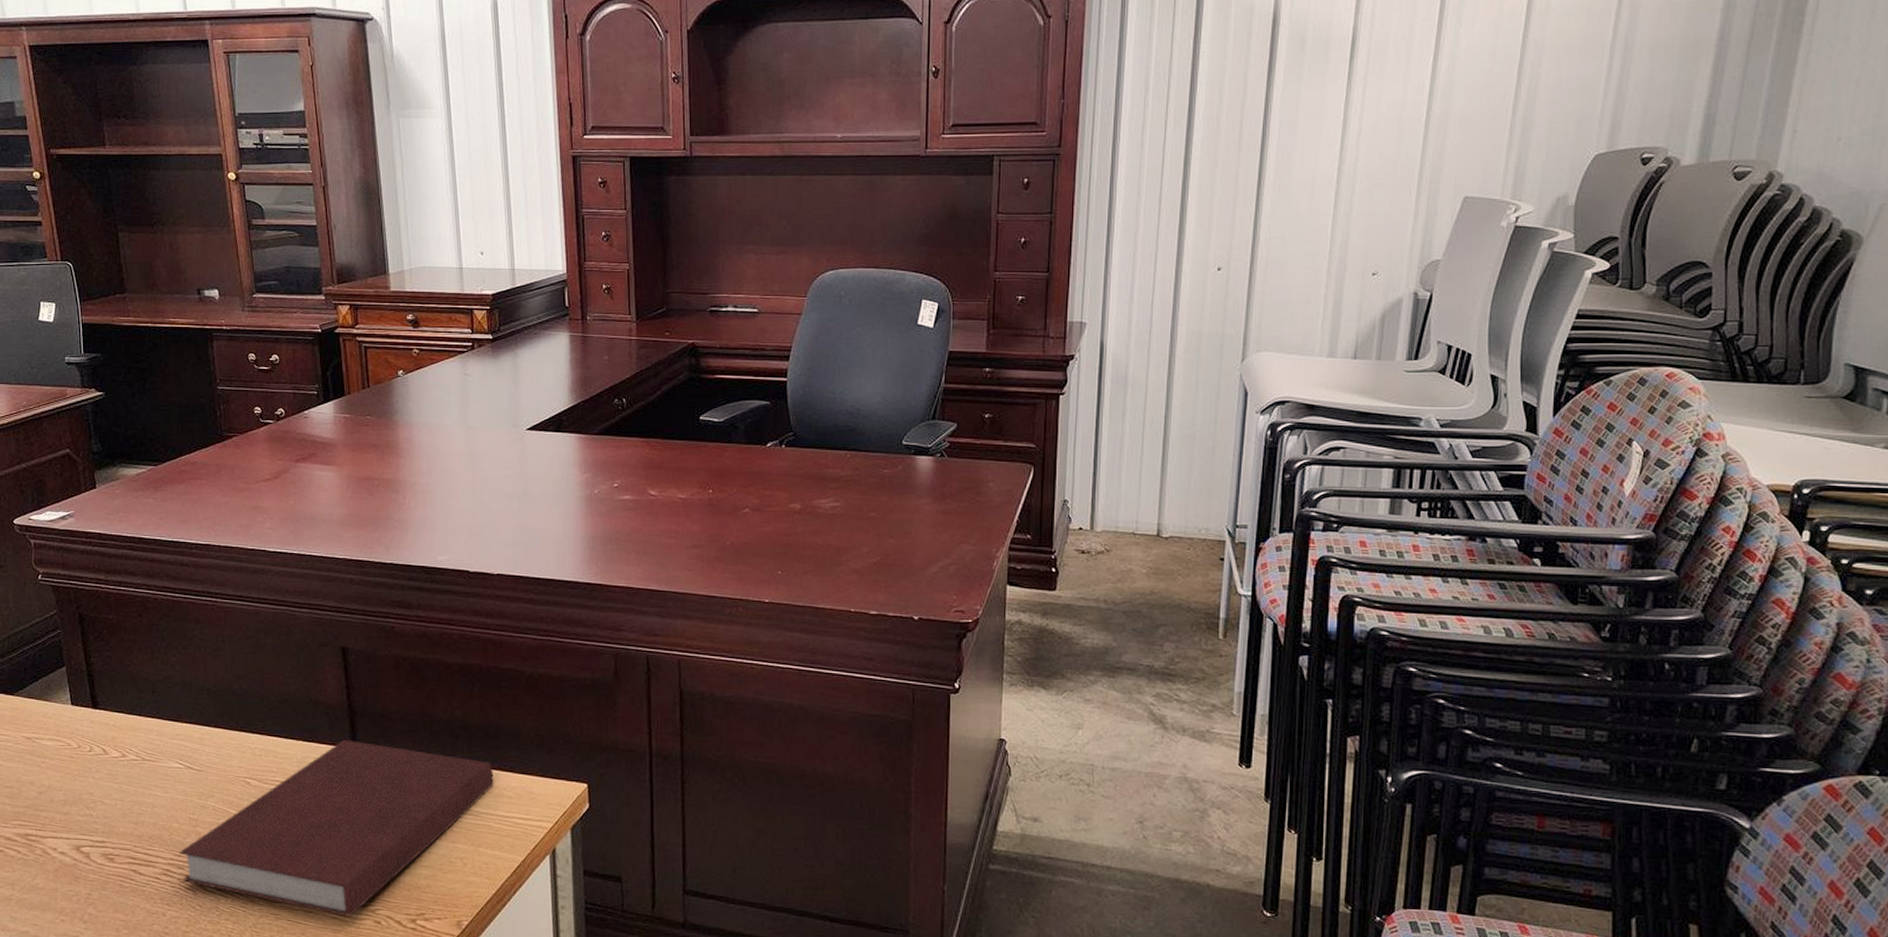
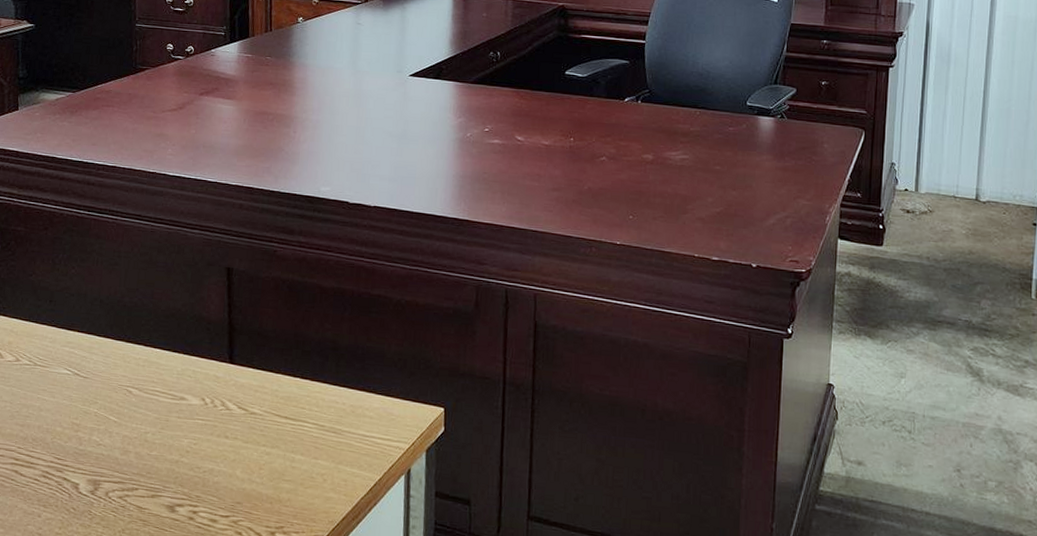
notebook: present [179,739,494,917] -> none [59,354,358,527]

